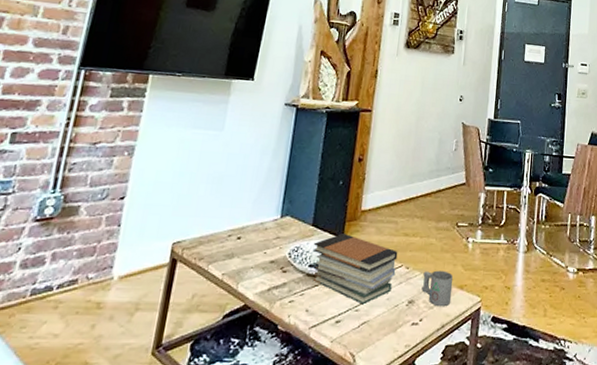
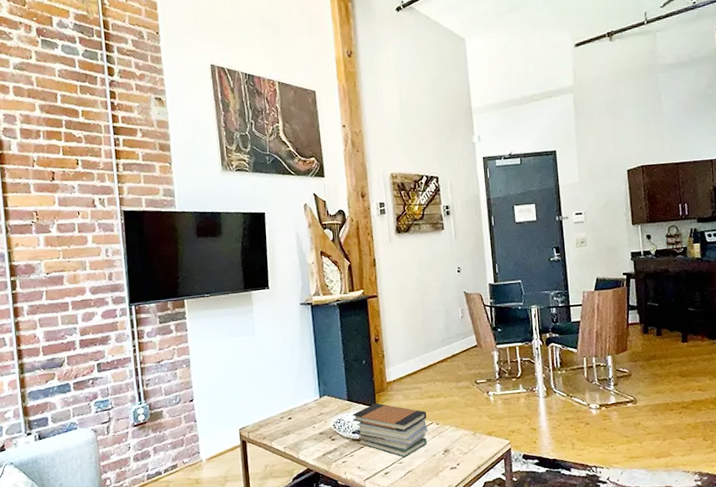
mug: present [421,270,453,307] -> none [453,422,483,452]

